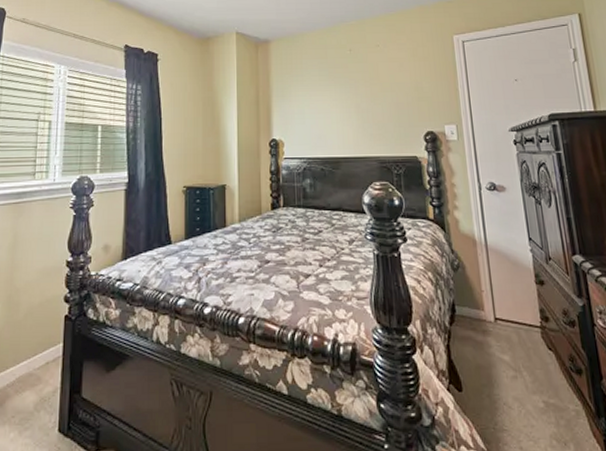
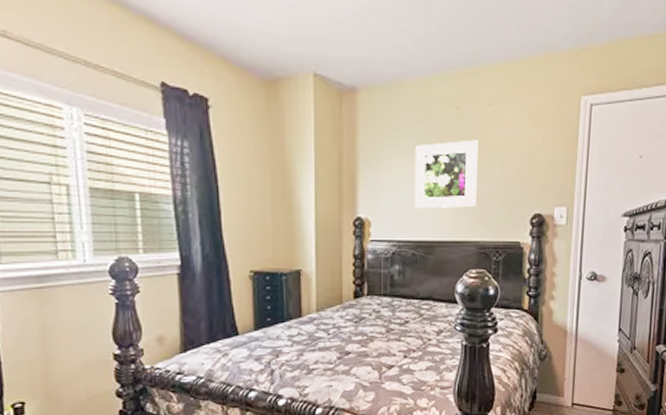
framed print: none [317,73,374,131] -> present [414,139,478,209]

